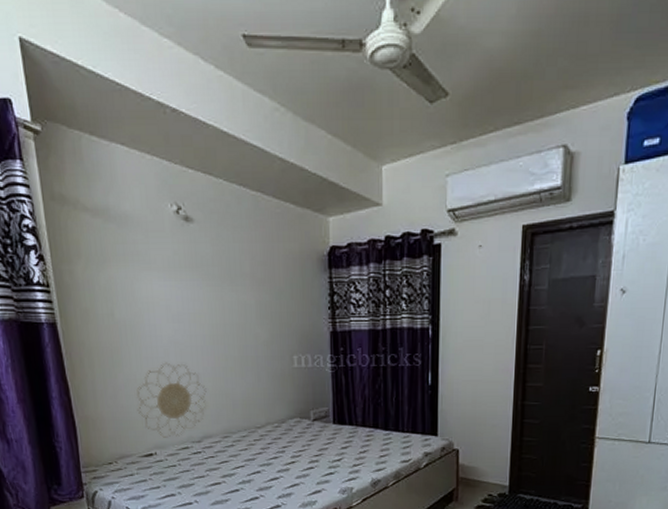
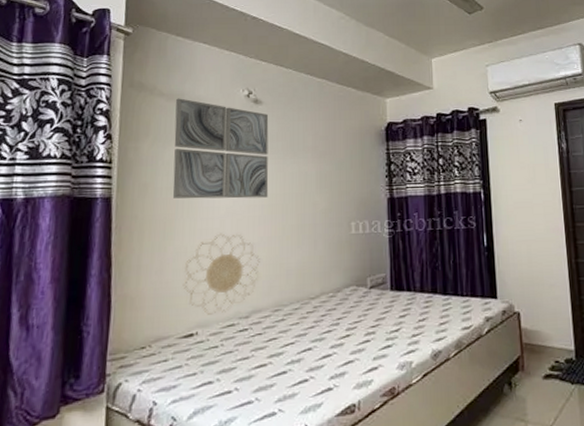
wall art: none [102,214,209,328] -> present [172,98,269,199]

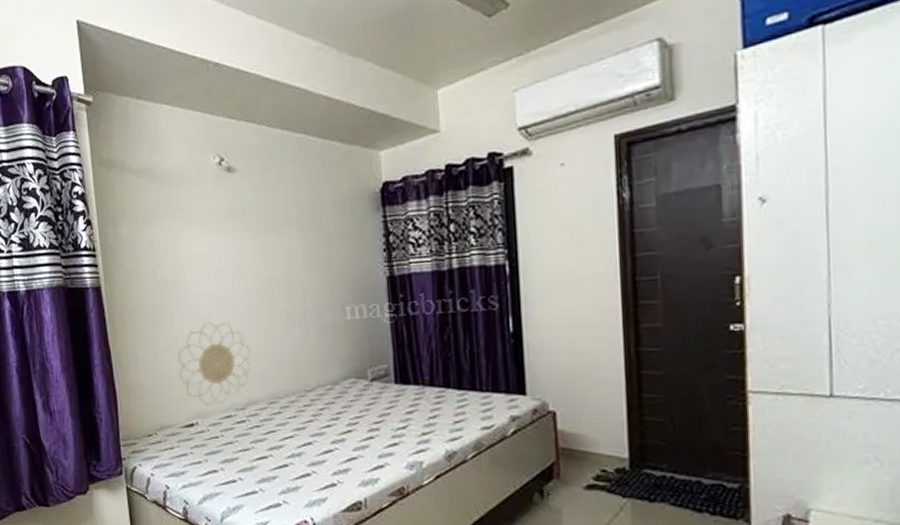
wall art: present [172,98,269,199] -> none [147,173,253,286]

